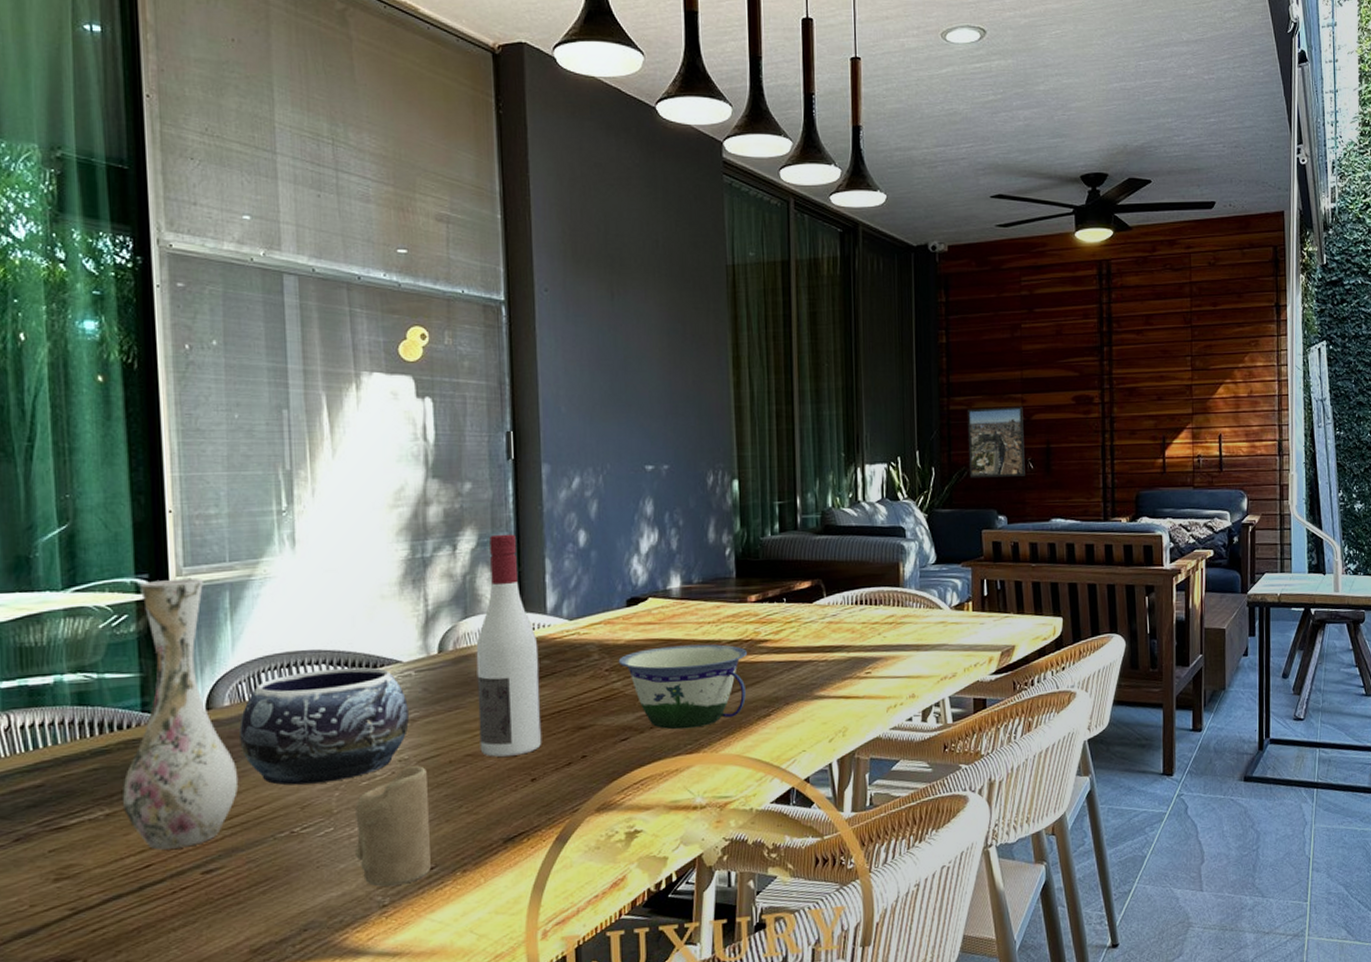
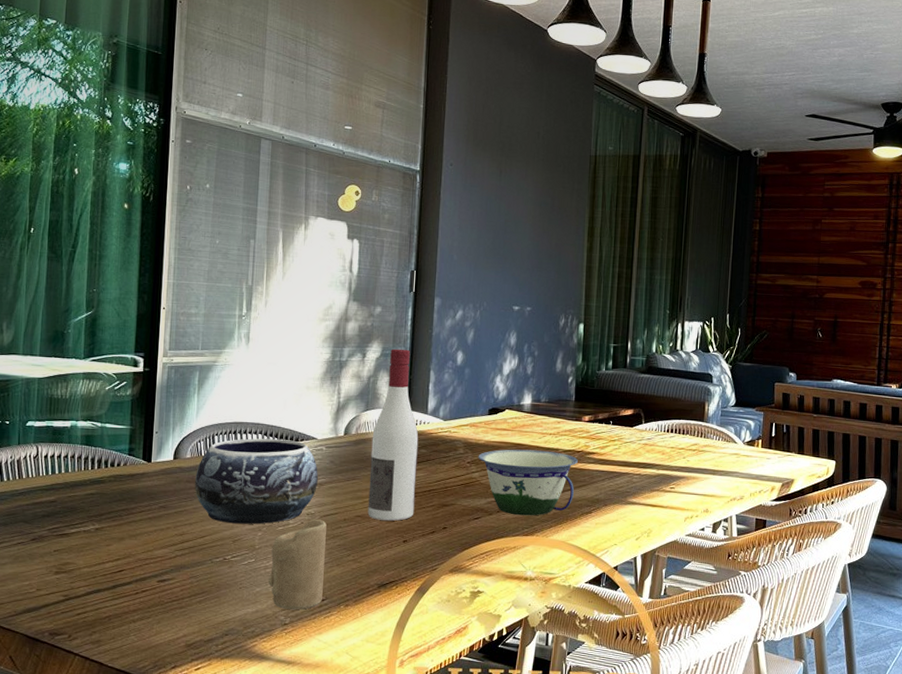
vase: present [121,579,239,850] -> none [108,359,191,560]
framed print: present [967,406,1025,478] -> none [769,284,817,343]

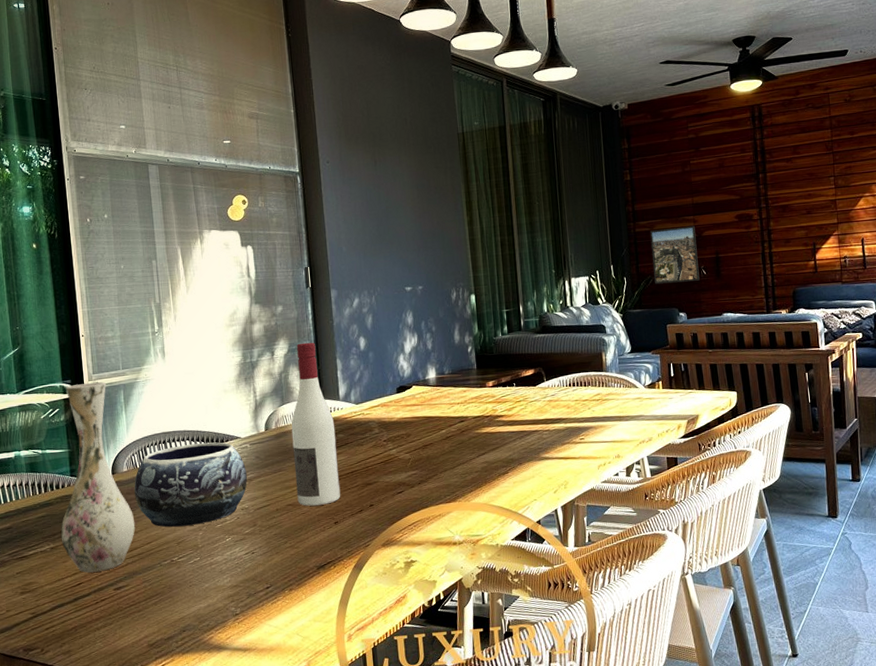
vase: none [108,359,191,560] -> present [60,382,135,573]
candle: present [269,519,327,610] -> none [214,512,267,601]
bowl: present [478,449,578,516] -> none [393,419,489,485]
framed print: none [769,284,817,343] -> present [649,225,700,285]

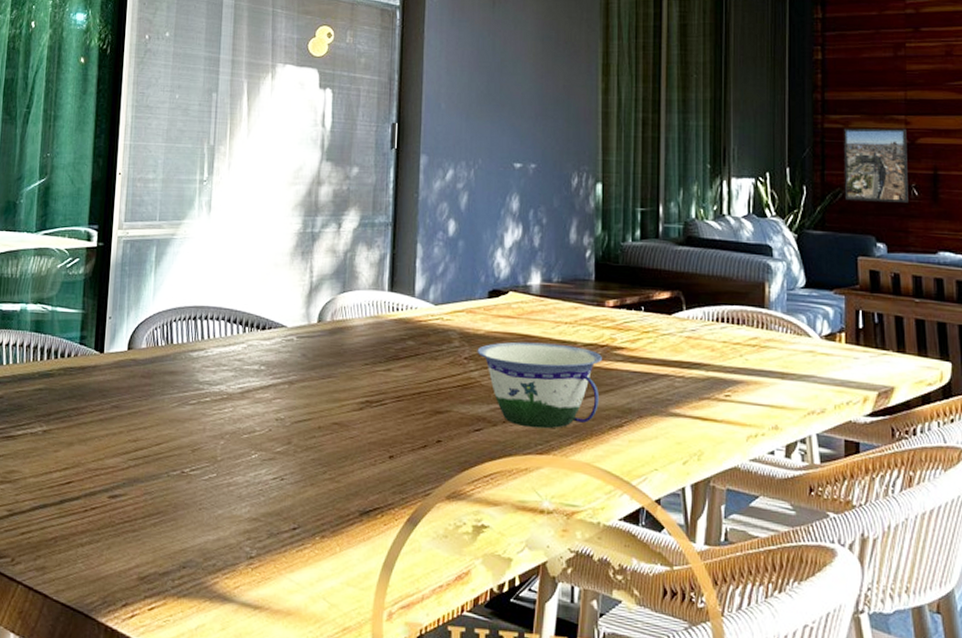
vase: present [60,382,135,573] -> none [56,232,146,471]
decorative bowl: present [134,442,247,528] -> none [150,325,288,431]
wine bottle: present [291,342,341,506] -> none [346,217,405,431]
bowl: none [393,419,489,485] -> present [477,342,602,429]

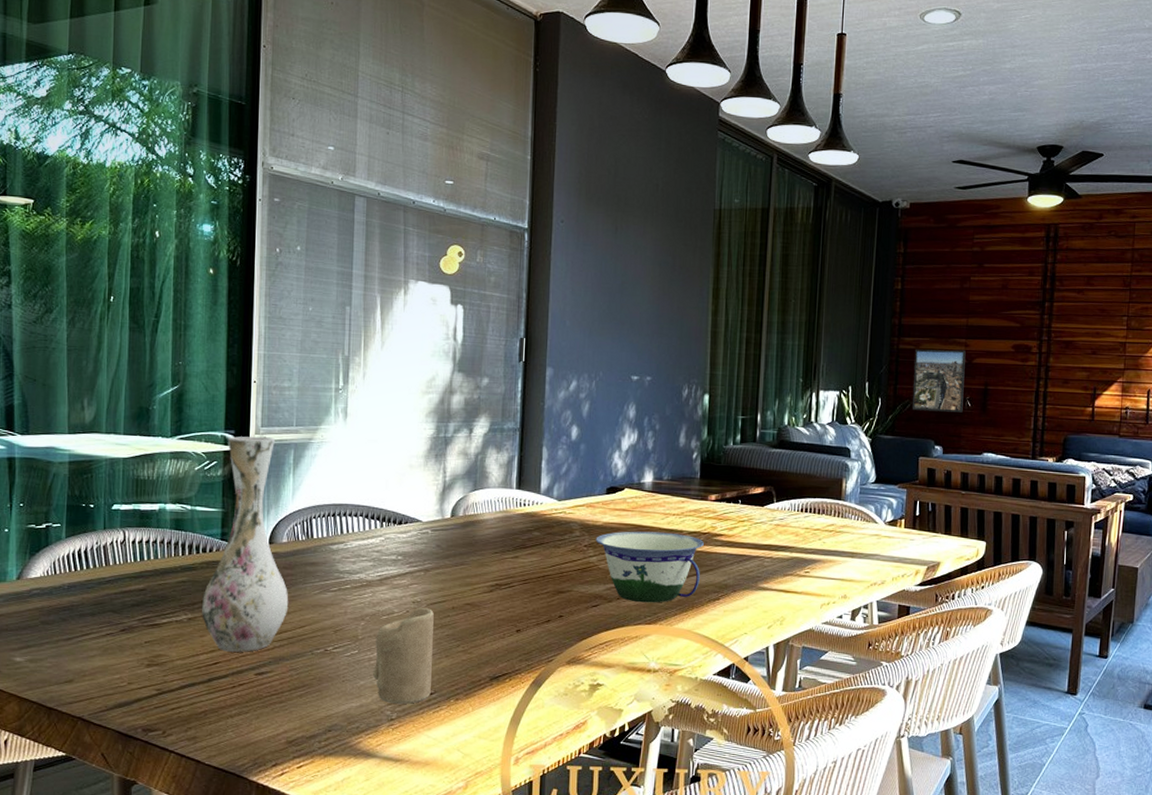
vase: none [56,232,146,471] -> present [201,436,289,652]
candle: none [232,425,298,540] -> present [373,607,434,704]

